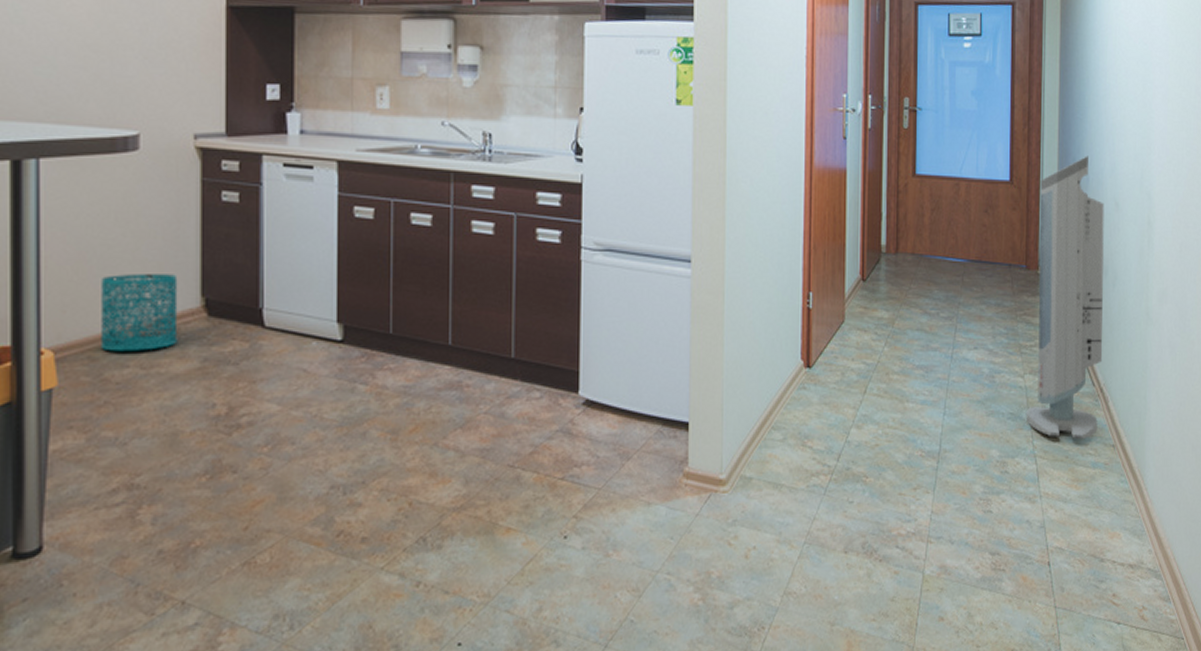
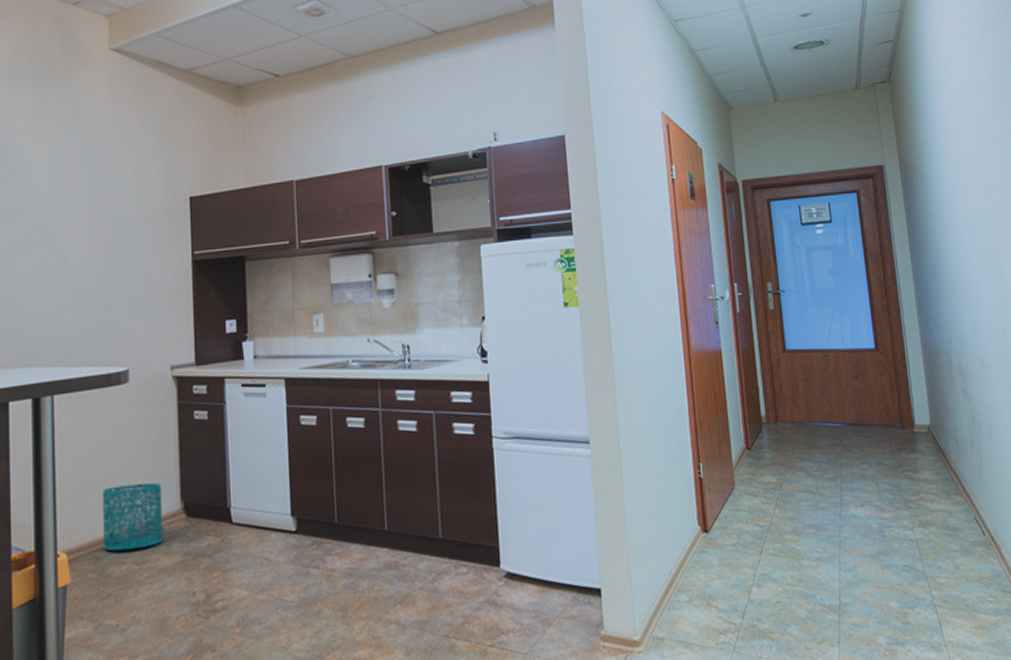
air purifier: present [1026,156,1104,439] -> none [904,320,994,588]

